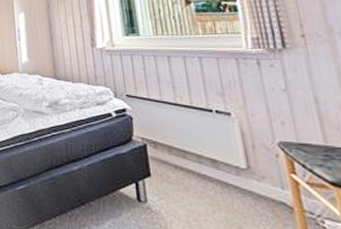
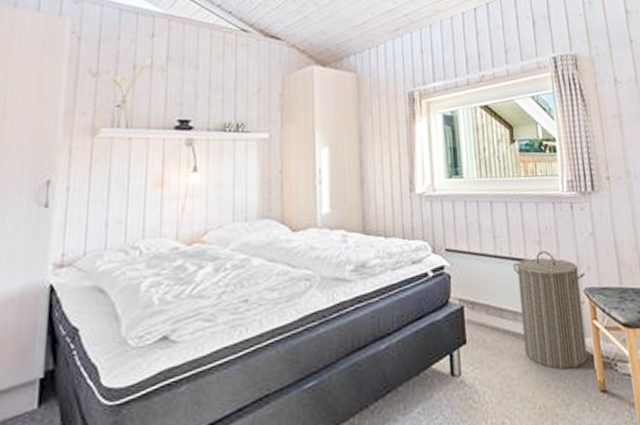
laundry hamper: none [195,103,286,217] -> present [513,251,588,370]

